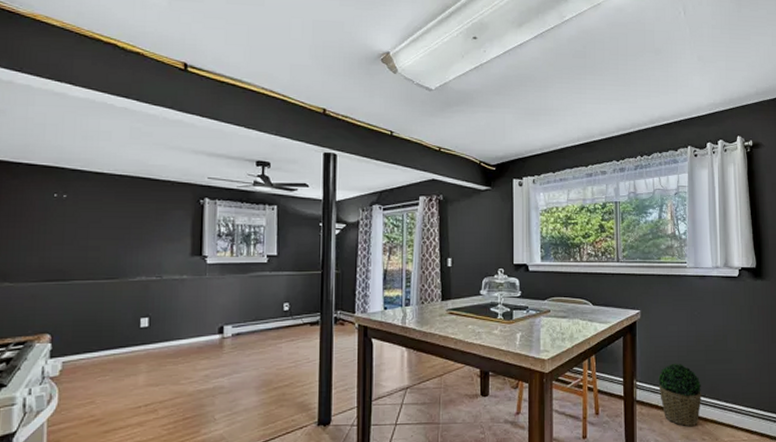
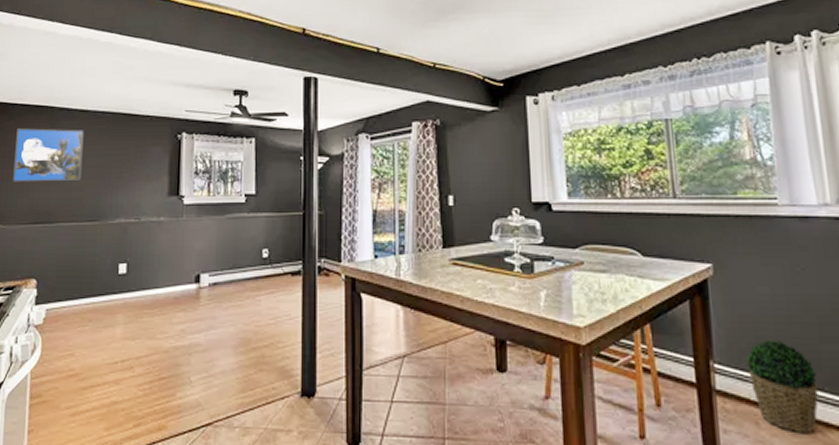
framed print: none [18,188,100,241] -> present [11,128,84,182]

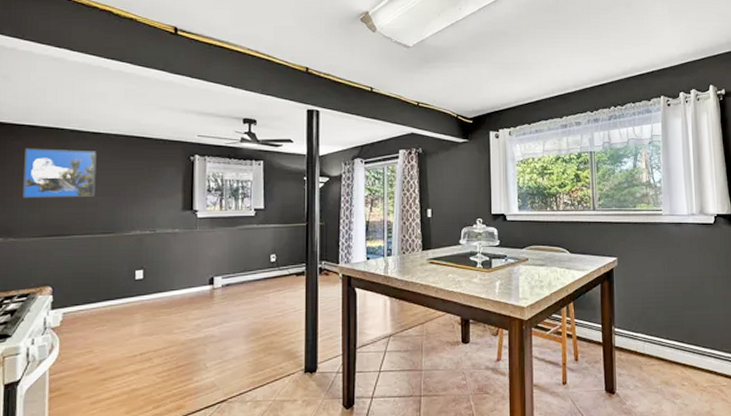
potted plant: present [747,339,819,433] -> none [636,309,681,372]

